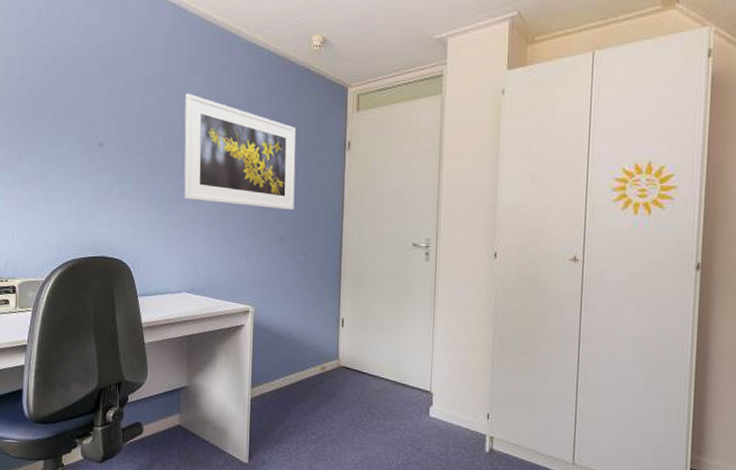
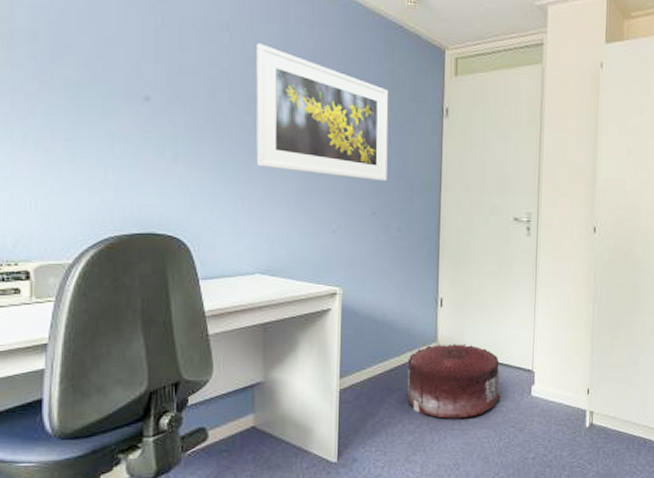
pouf: none [310,362,399,433] -> present [406,344,501,419]

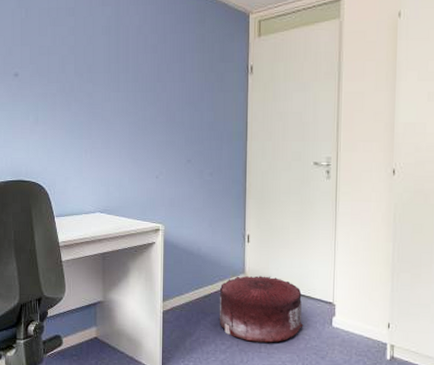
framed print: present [256,43,389,182] -> none [95,23,201,133]

